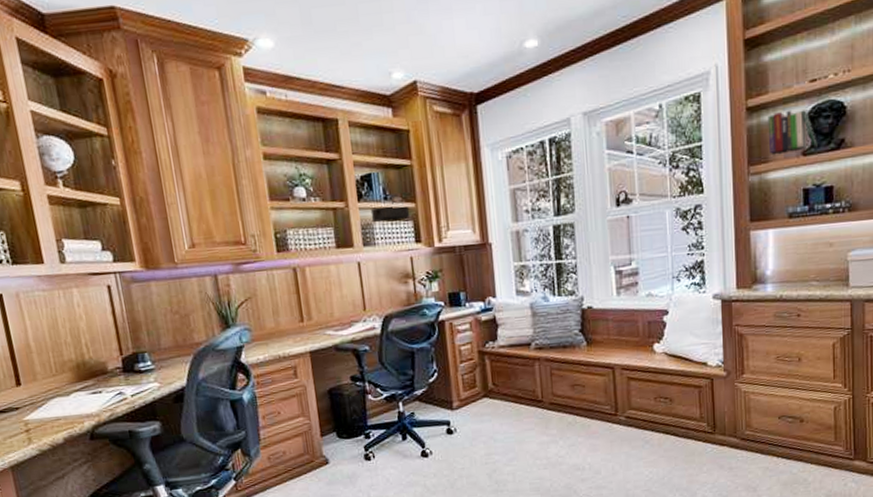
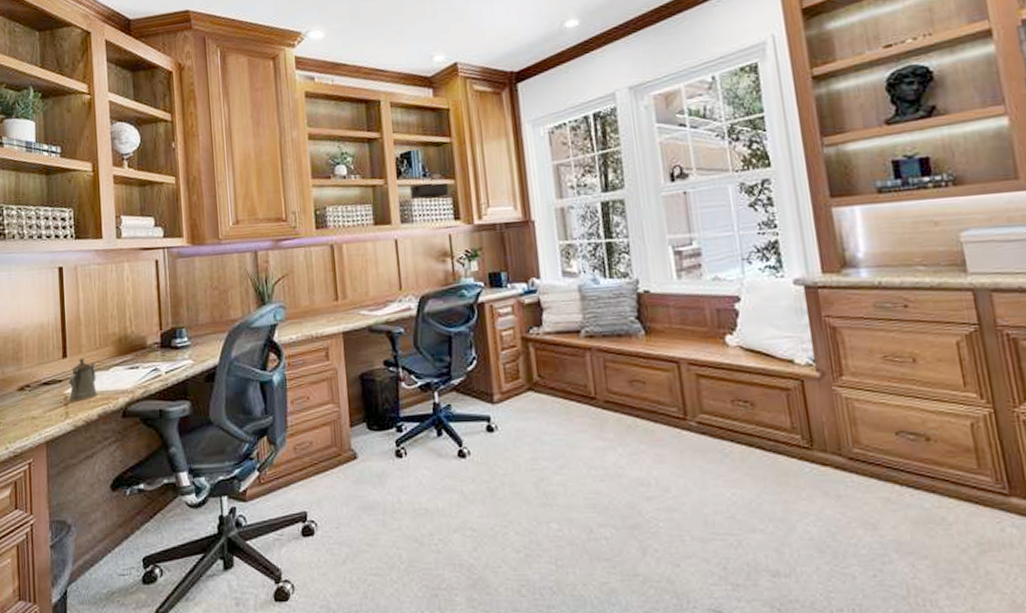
coffee pot: none [26,385,61,428] -> present [68,358,97,402]
books: present [767,110,819,156] -> none [838,76,905,125]

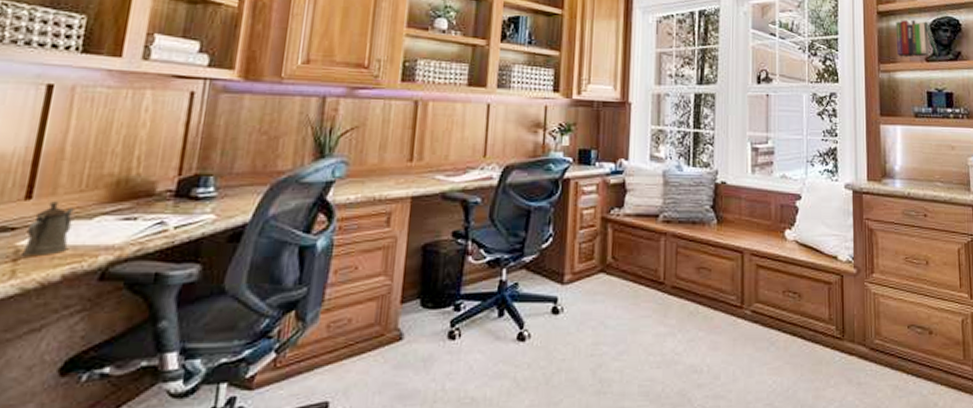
decorative box: present [409,173,449,199] -> none [511,42,553,67]
books: none [838,76,905,125] -> present [895,19,940,58]

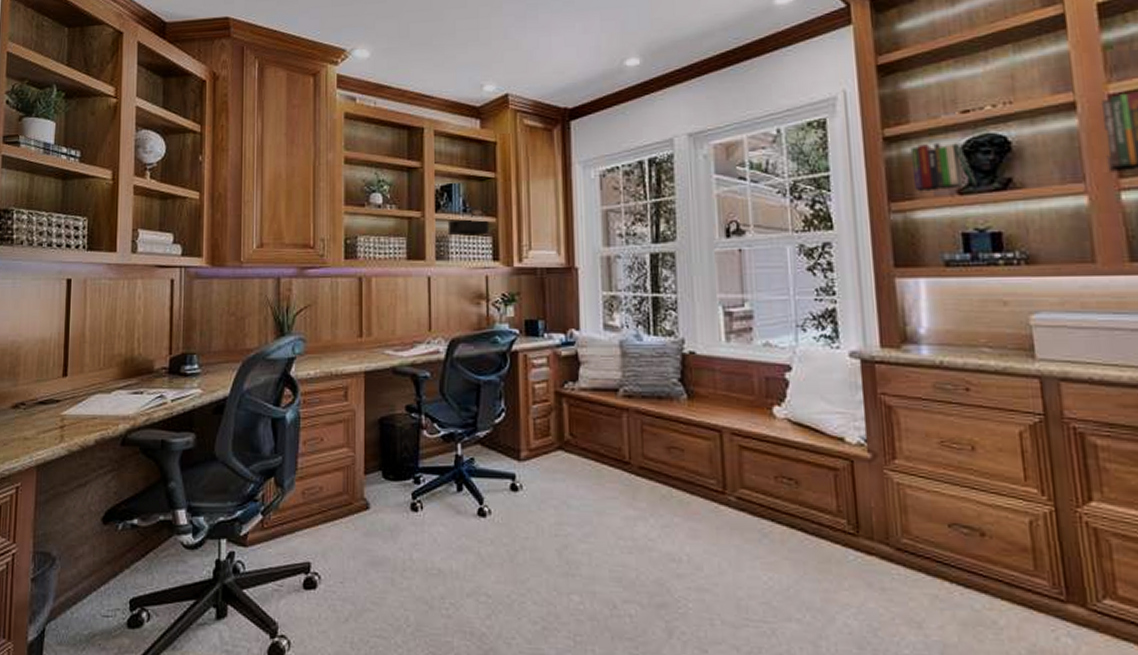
coffee pot: present [22,201,74,257] -> none [66,378,97,425]
decorative box: none [511,42,553,67] -> present [447,209,490,236]

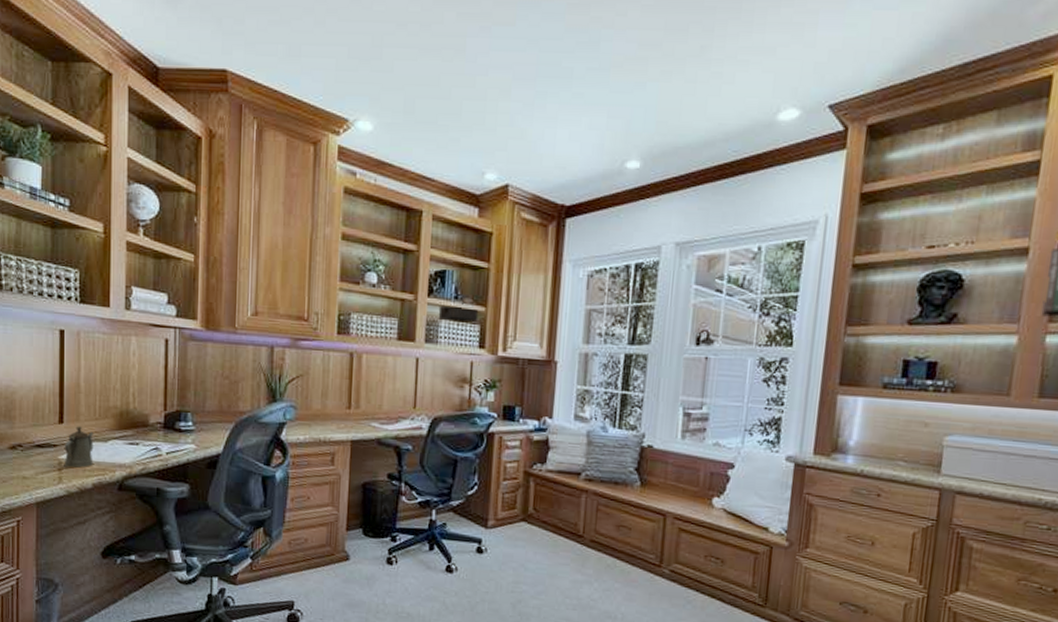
coffee pot: none [66,378,97,425] -> present [64,426,94,469]
books: present [910,142,979,192] -> none [871,274,928,320]

